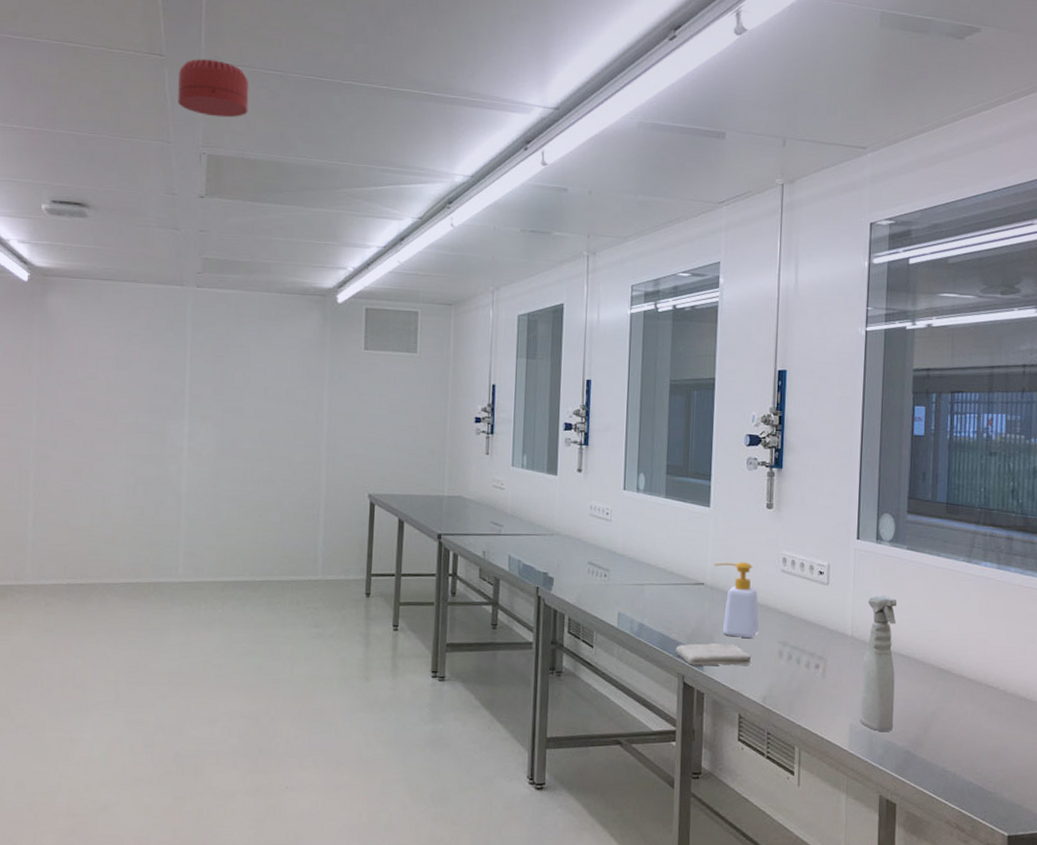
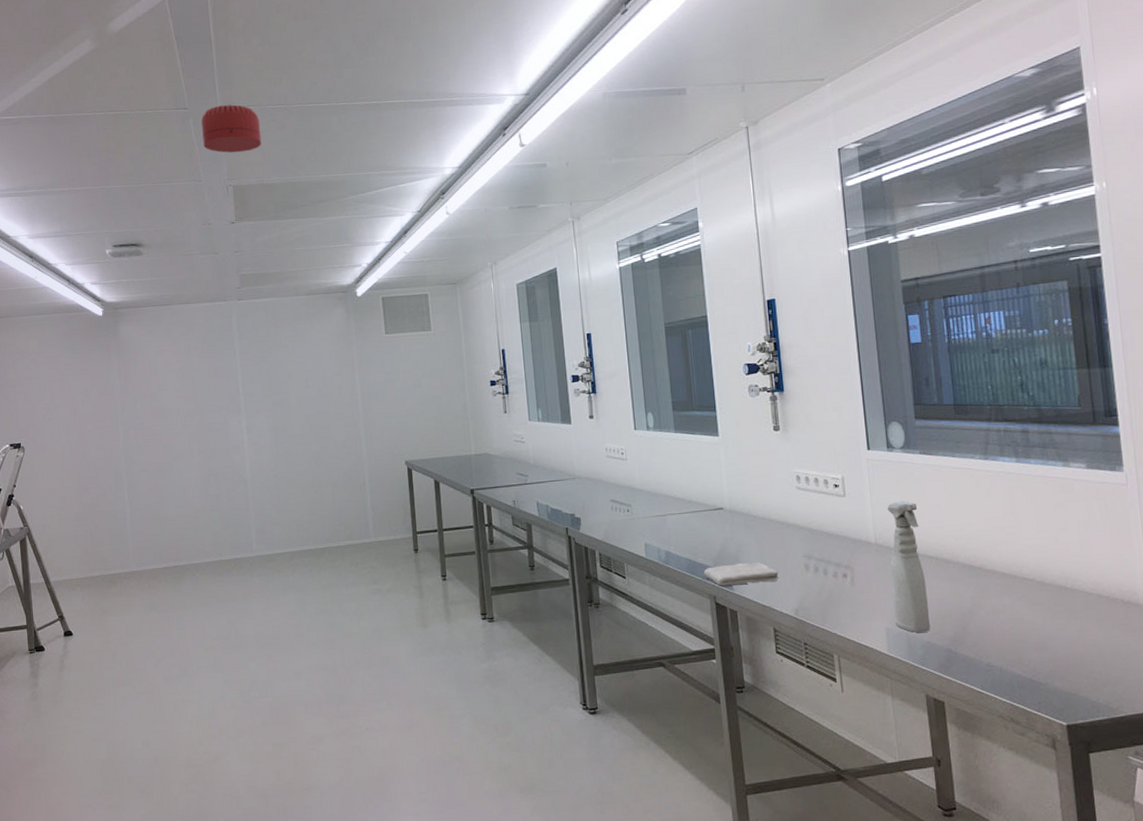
soap bottle: present [714,562,759,638] -> none [730,484,783,555]

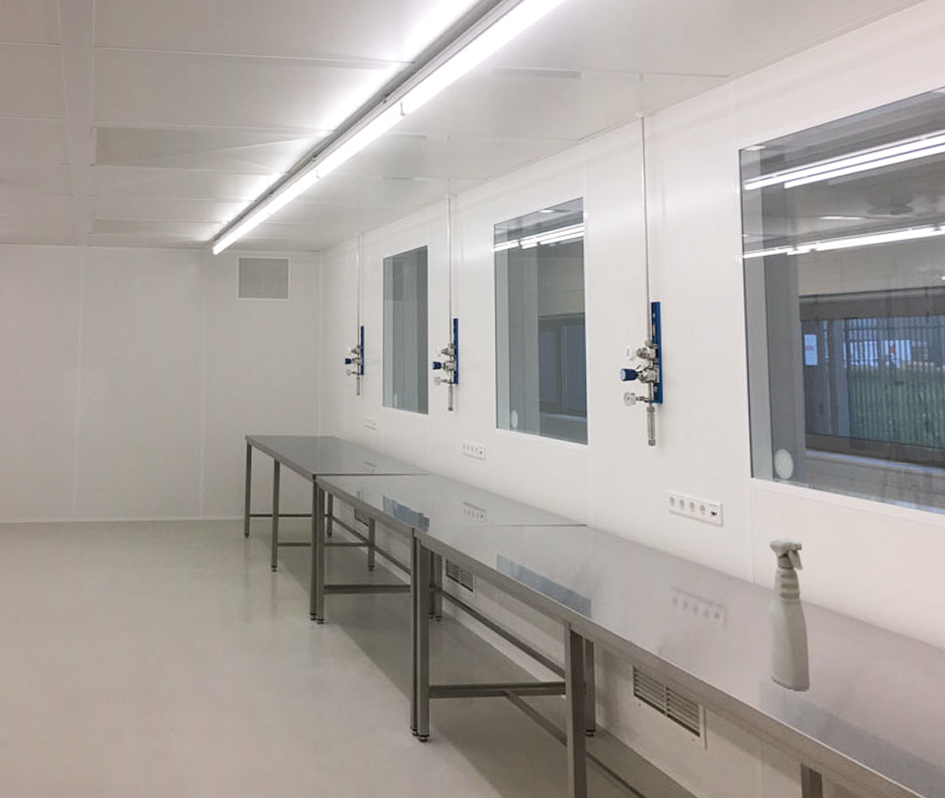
smoke detector: present [201,104,262,153] -> none [72,45,133,94]
washcloth: present [703,562,779,586] -> none [559,588,643,614]

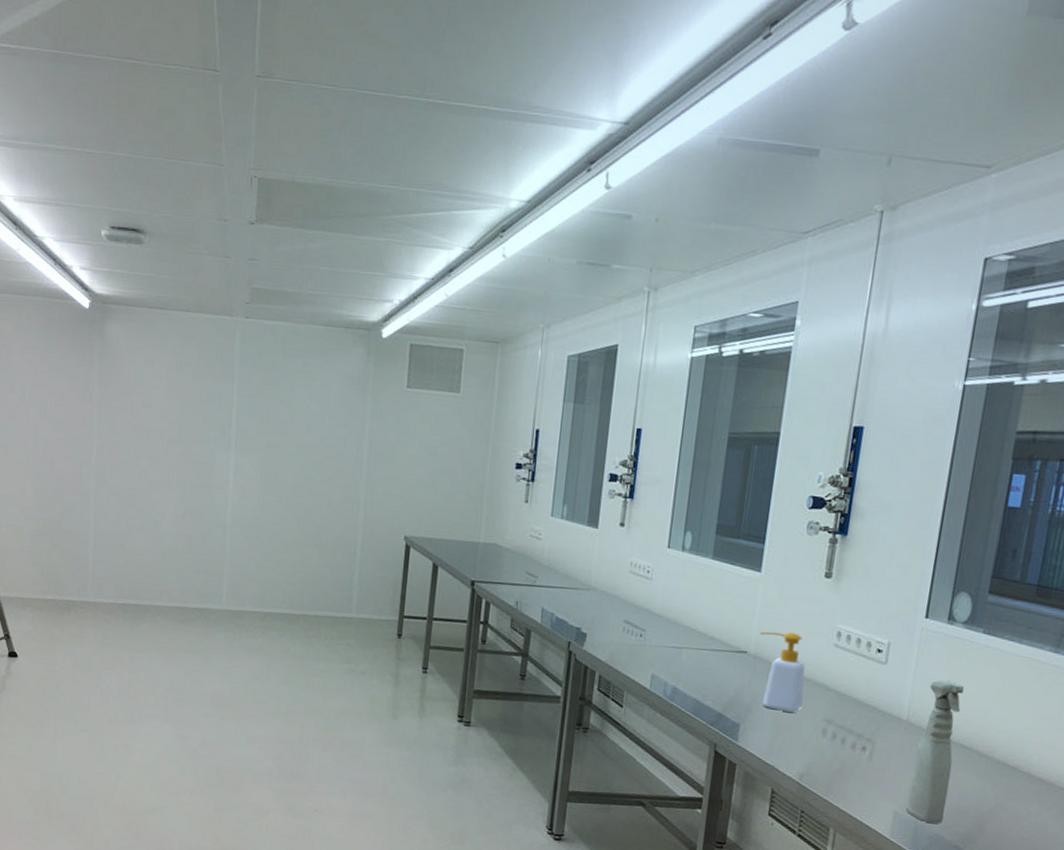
soap bottle: none [596,502,650,583] -> present [760,631,805,713]

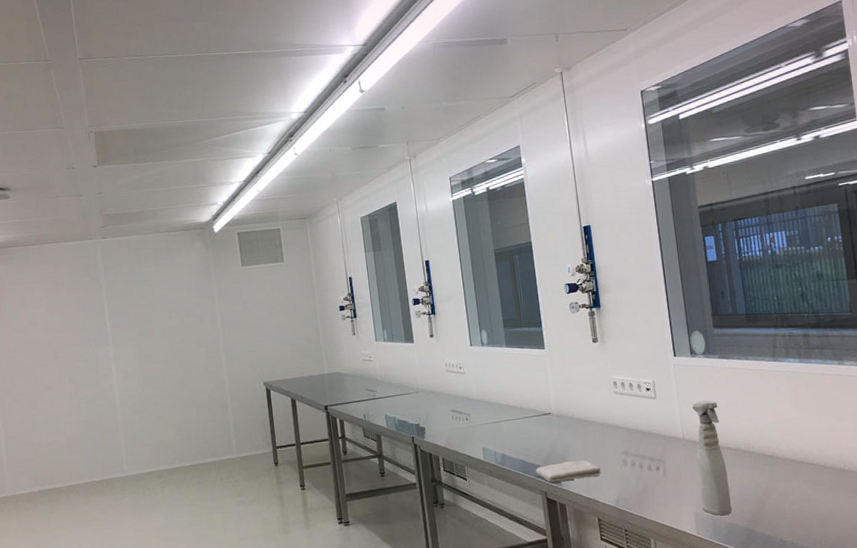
washcloth: none [709,712,792,740] -> present [535,460,602,483]
soap bottle: present [760,631,805,713] -> none [556,390,604,454]

